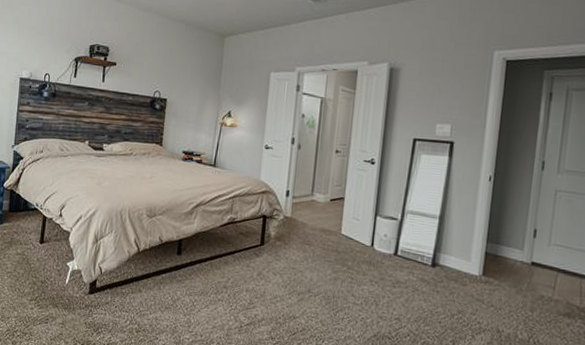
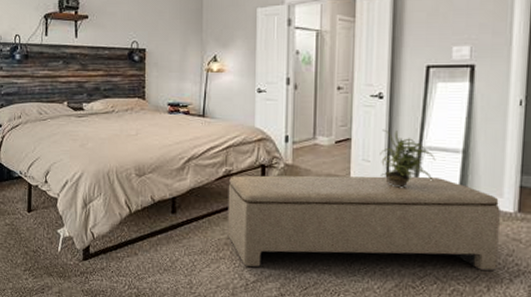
bench: none [227,223,468,327] -> present [227,175,500,271]
potted plant: none [368,192,416,247] -> present [380,129,436,188]

